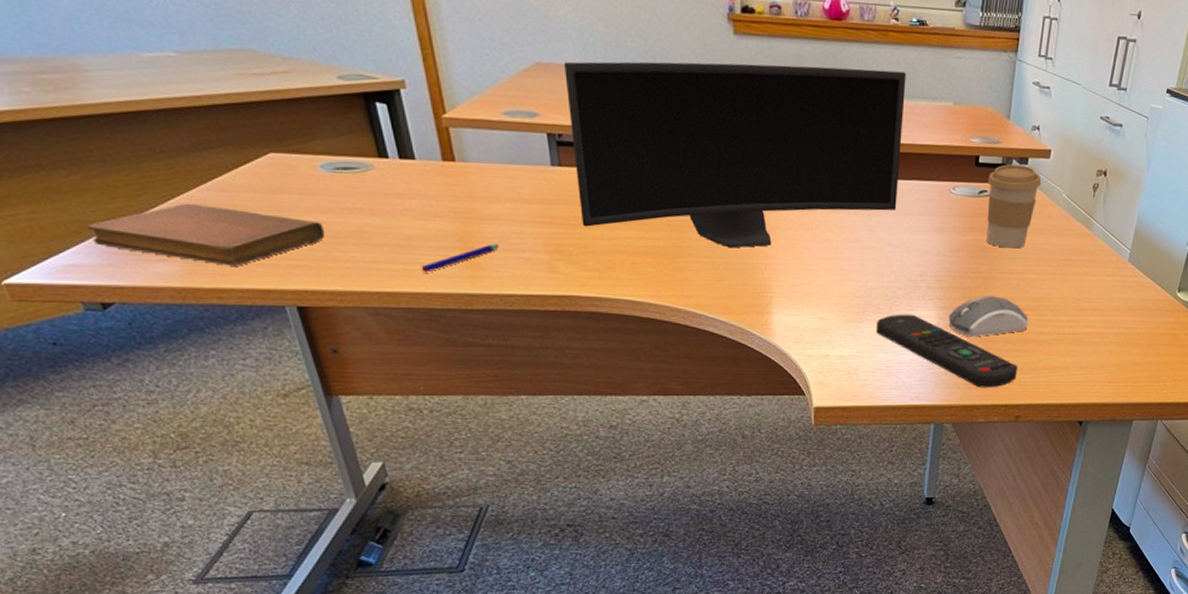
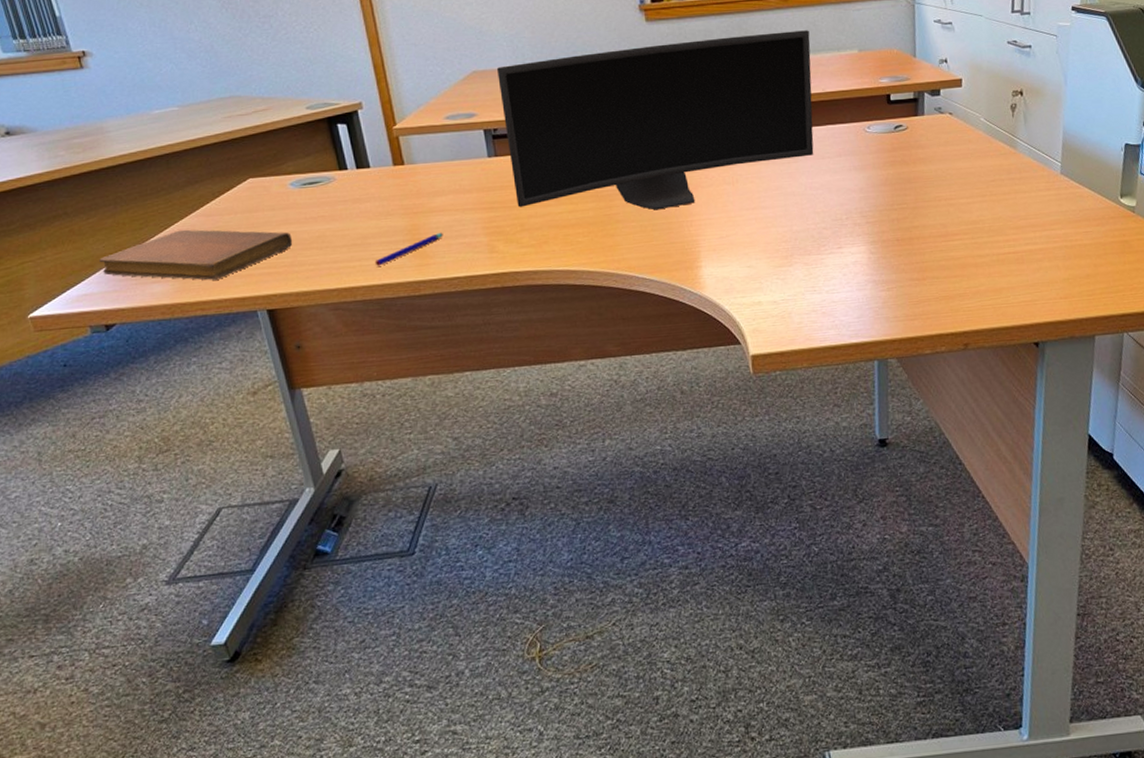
remote control: present [875,314,1018,388] -> none [806,252,960,319]
computer mouse: present [948,296,1029,337] -> none [879,224,964,268]
coffee cup: present [987,164,1042,249] -> none [901,96,957,177]

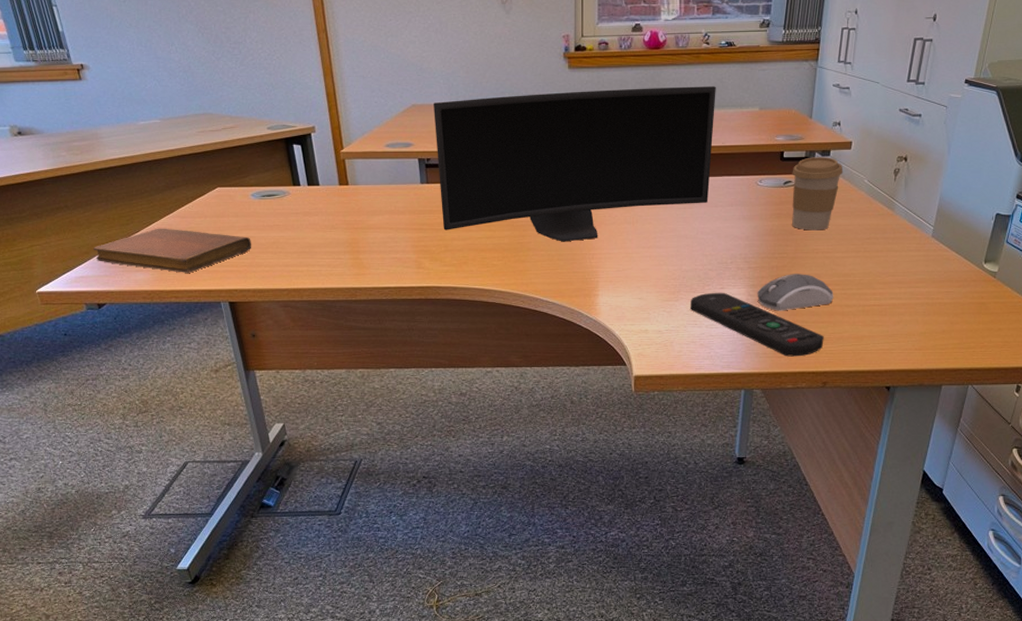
pen: present [375,233,443,266] -> none [319,248,378,272]
remote control: none [806,252,960,319] -> present [689,292,824,357]
computer mouse: none [879,224,964,268] -> present [757,274,834,311]
coffee cup: none [901,96,957,177] -> present [792,157,844,231]

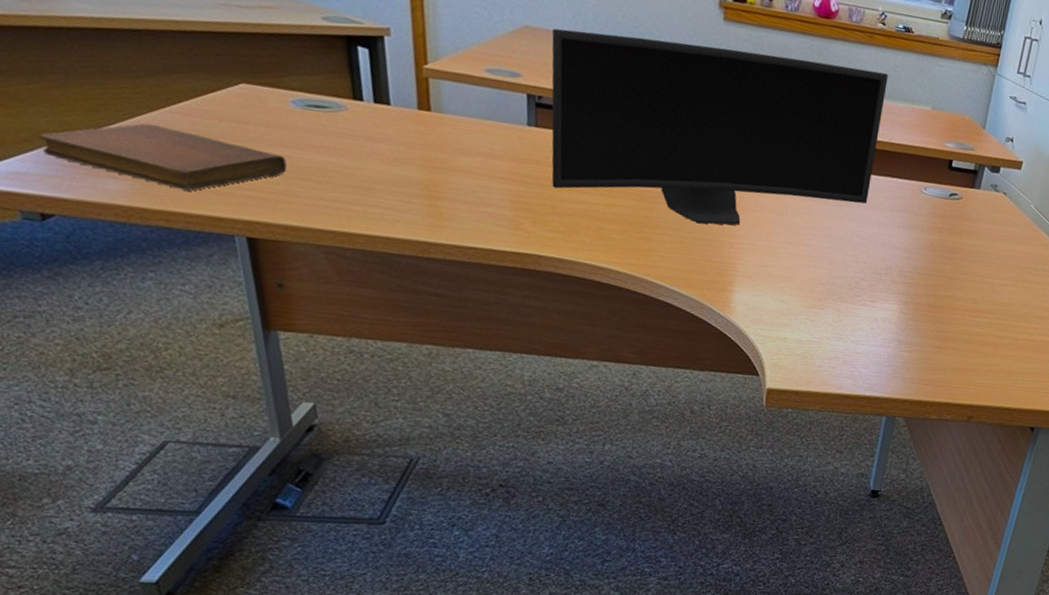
remote control: present [689,292,824,357] -> none [836,304,974,386]
computer mouse: present [757,274,834,311] -> none [909,295,989,335]
coffee cup: present [792,157,844,231] -> none [953,171,1011,252]

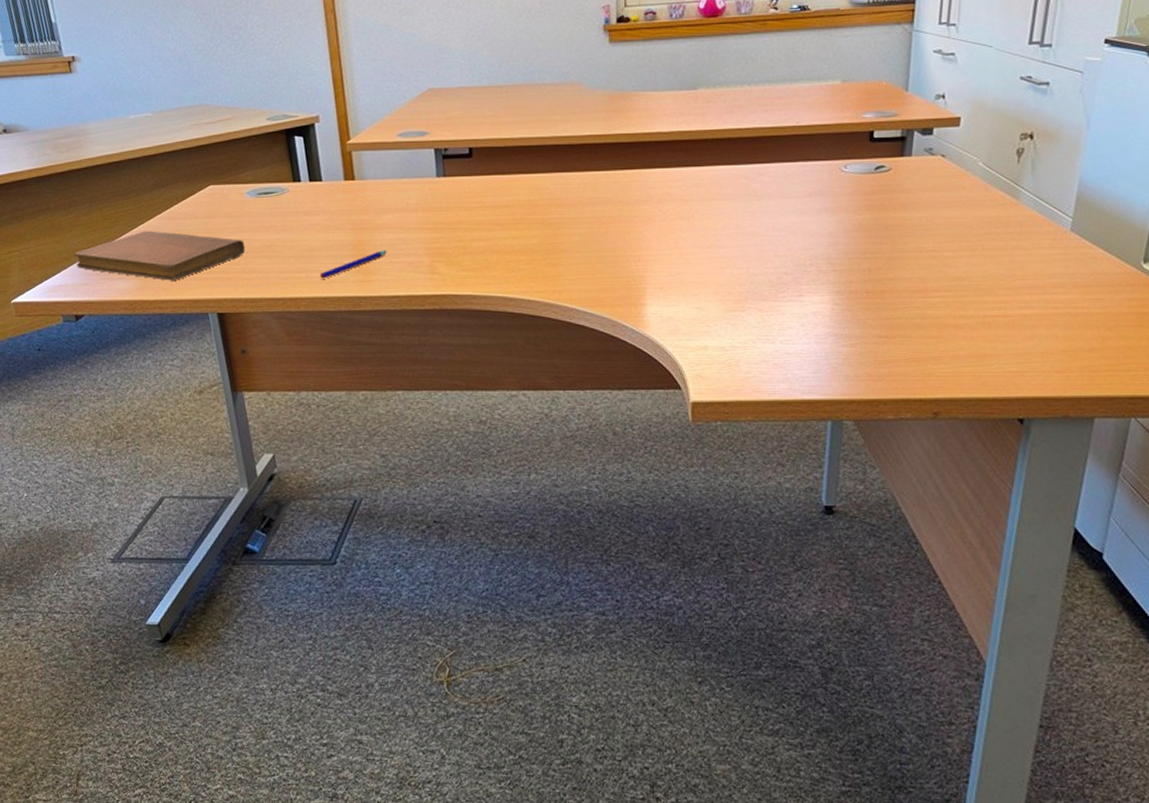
pen: none [381,195,465,217] -> present [319,250,387,279]
monitor: present [551,28,888,225] -> none [453,57,788,242]

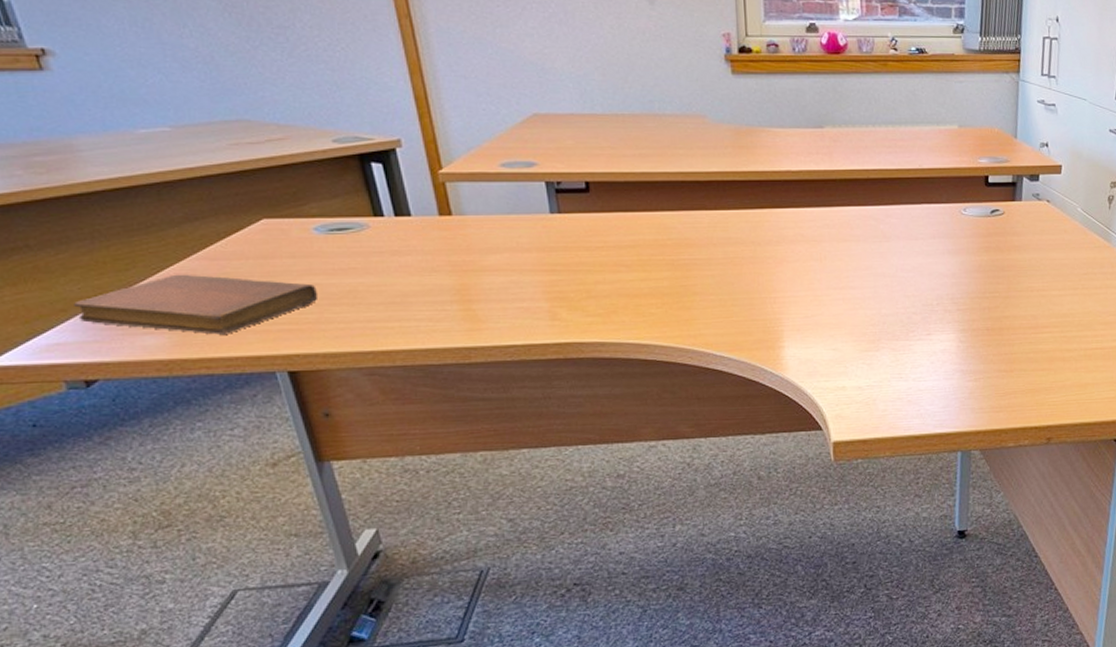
pen: present [319,250,387,279] -> none [417,295,498,329]

